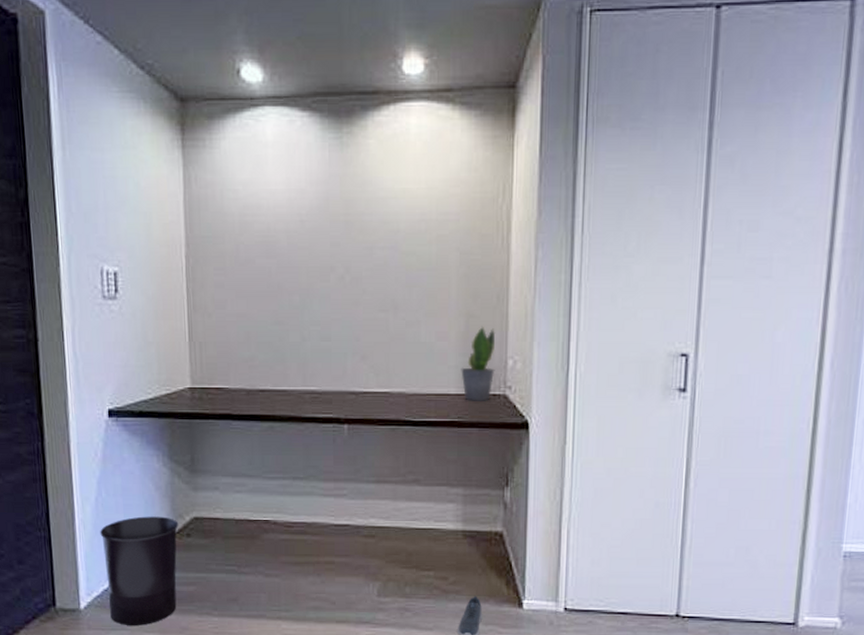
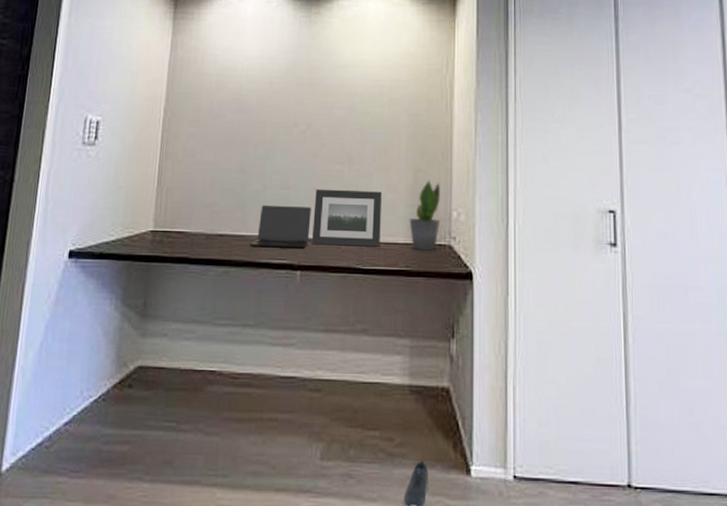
waste bin: present [100,516,179,625] -> none [32,364,122,493]
laptop: none [293,358,355,402] -> present [250,204,311,249]
picture frame: none [358,339,431,398] -> present [312,189,382,247]

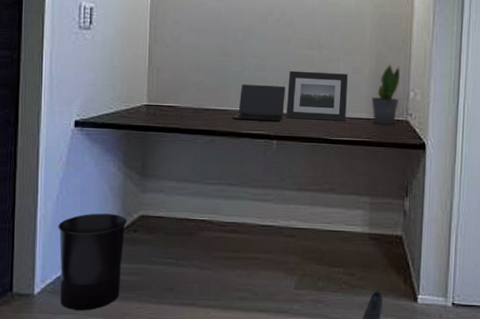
waste bin: none [32,364,122,493] -> present [58,213,127,310]

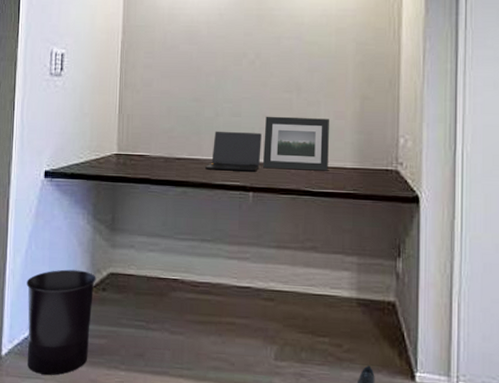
potted plant: present [371,64,401,126] -> none [356,107,388,177]

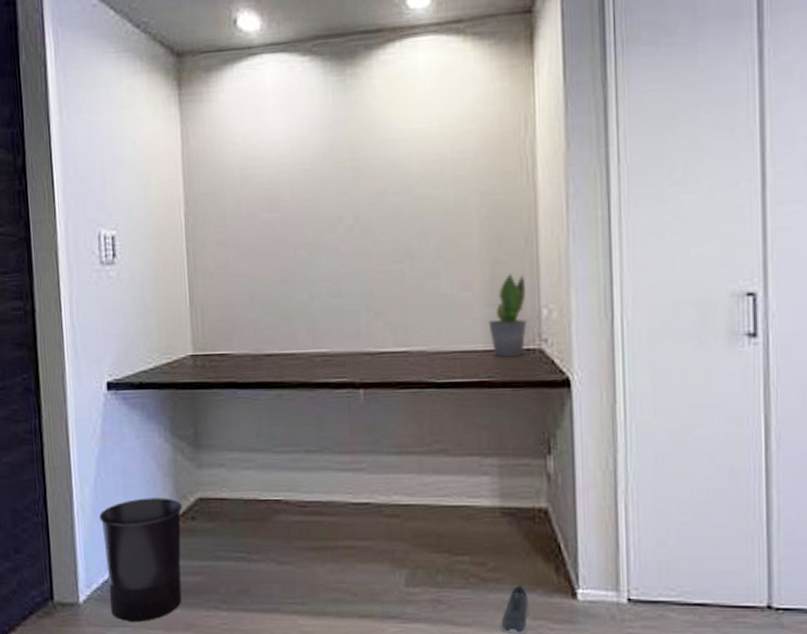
laptop: present [205,131,262,172] -> none [303,316,370,366]
picture frame: present [263,116,329,171] -> none [372,292,455,359]
potted plant: none [356,107,388,177] -> present [488,272,528,359]

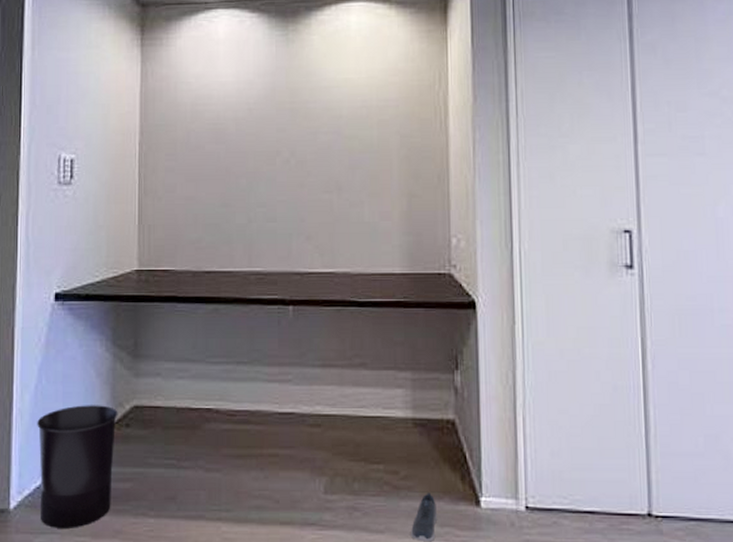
potted plant: present [488,272,528,359] -> none [405,205,439,282]

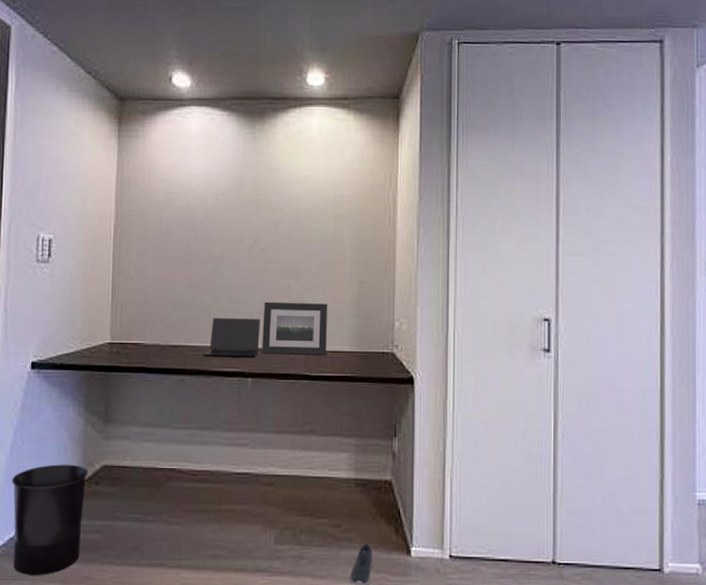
laptop: none [239,239,300,283] -> present [203,317,260,358]
picture frame: none [303,219,375,279] -> present [262,301,327,355]

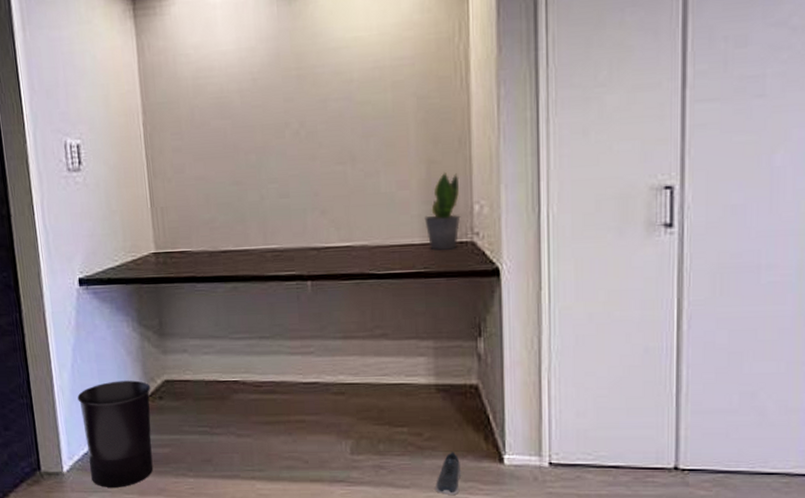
laptop: present [203,317,260,358] -> none [255,214,316,261]
picture frame: present [262,301,327,355] -> none [318,190,394,254]
potted plant: none [354,292,384,359] -> present [424,171,461,251]

